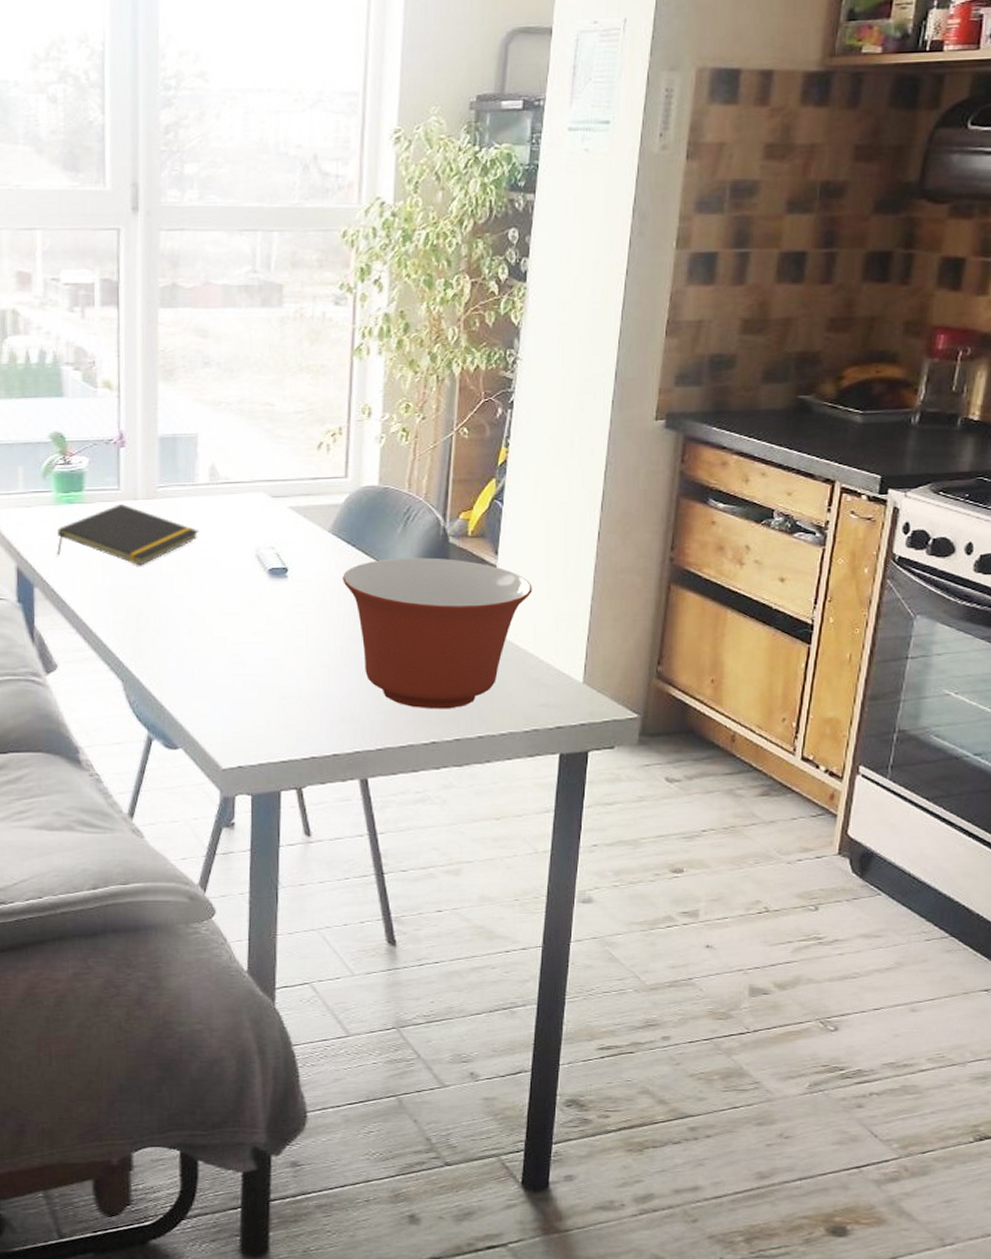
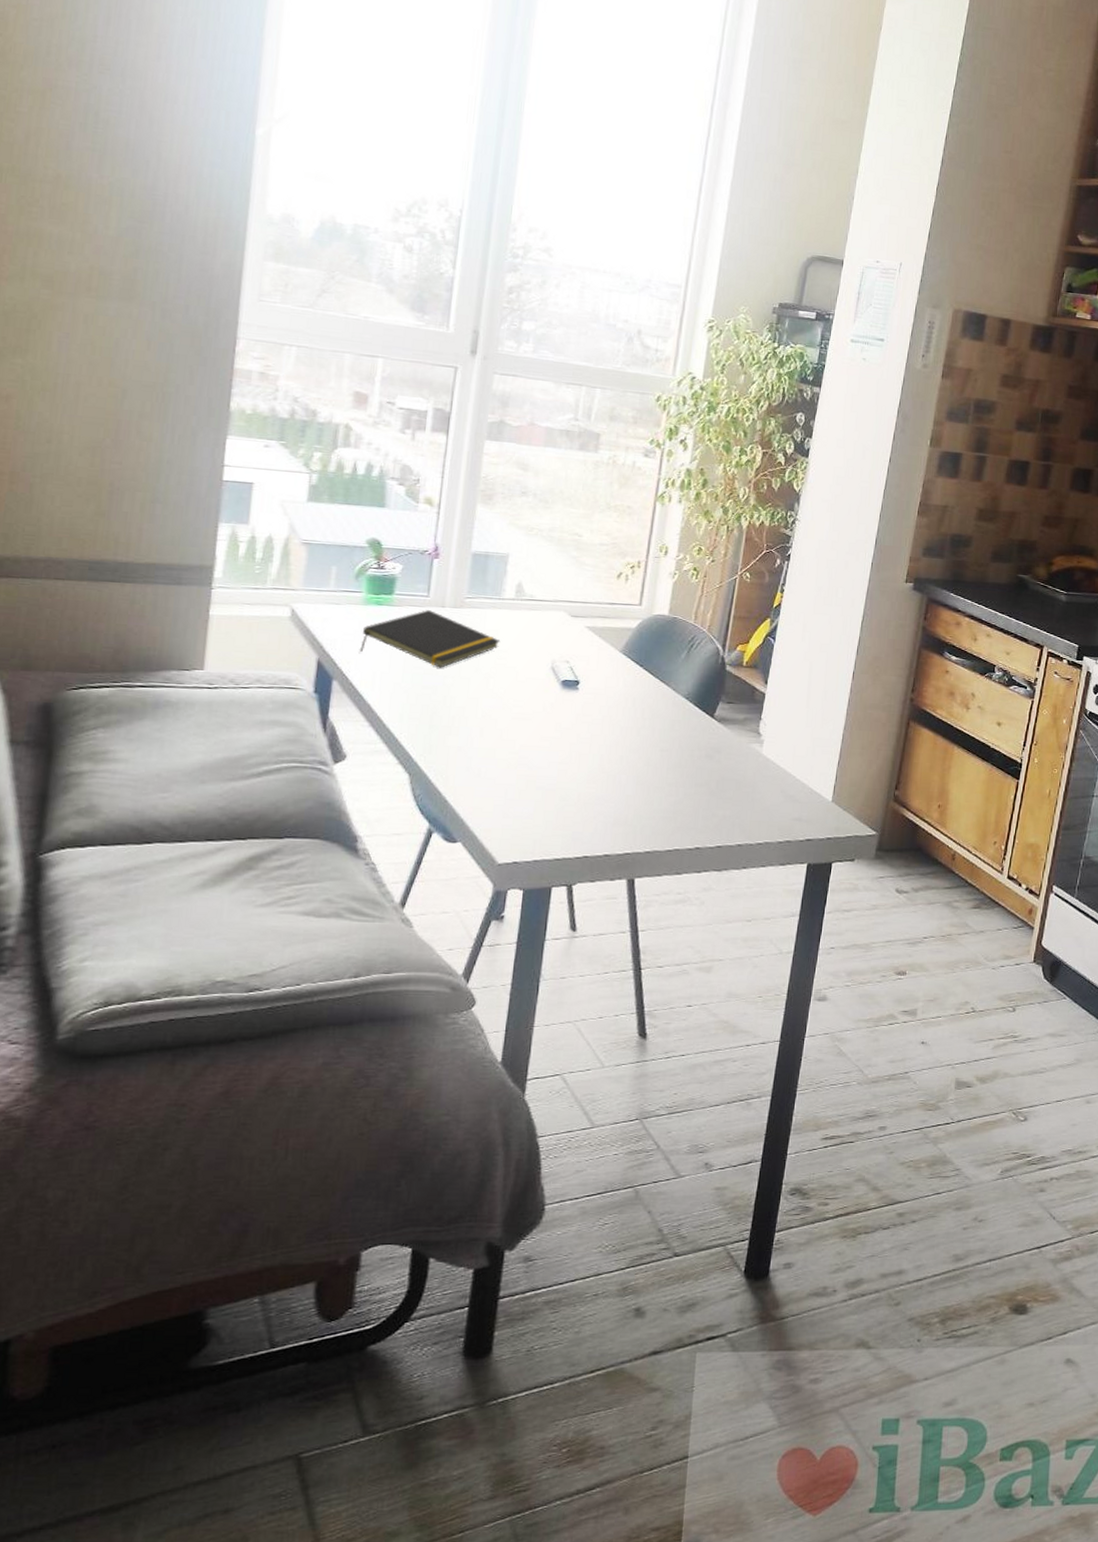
mixing bowl: present [343,557,533,709] -> none [628,680,795,819]

